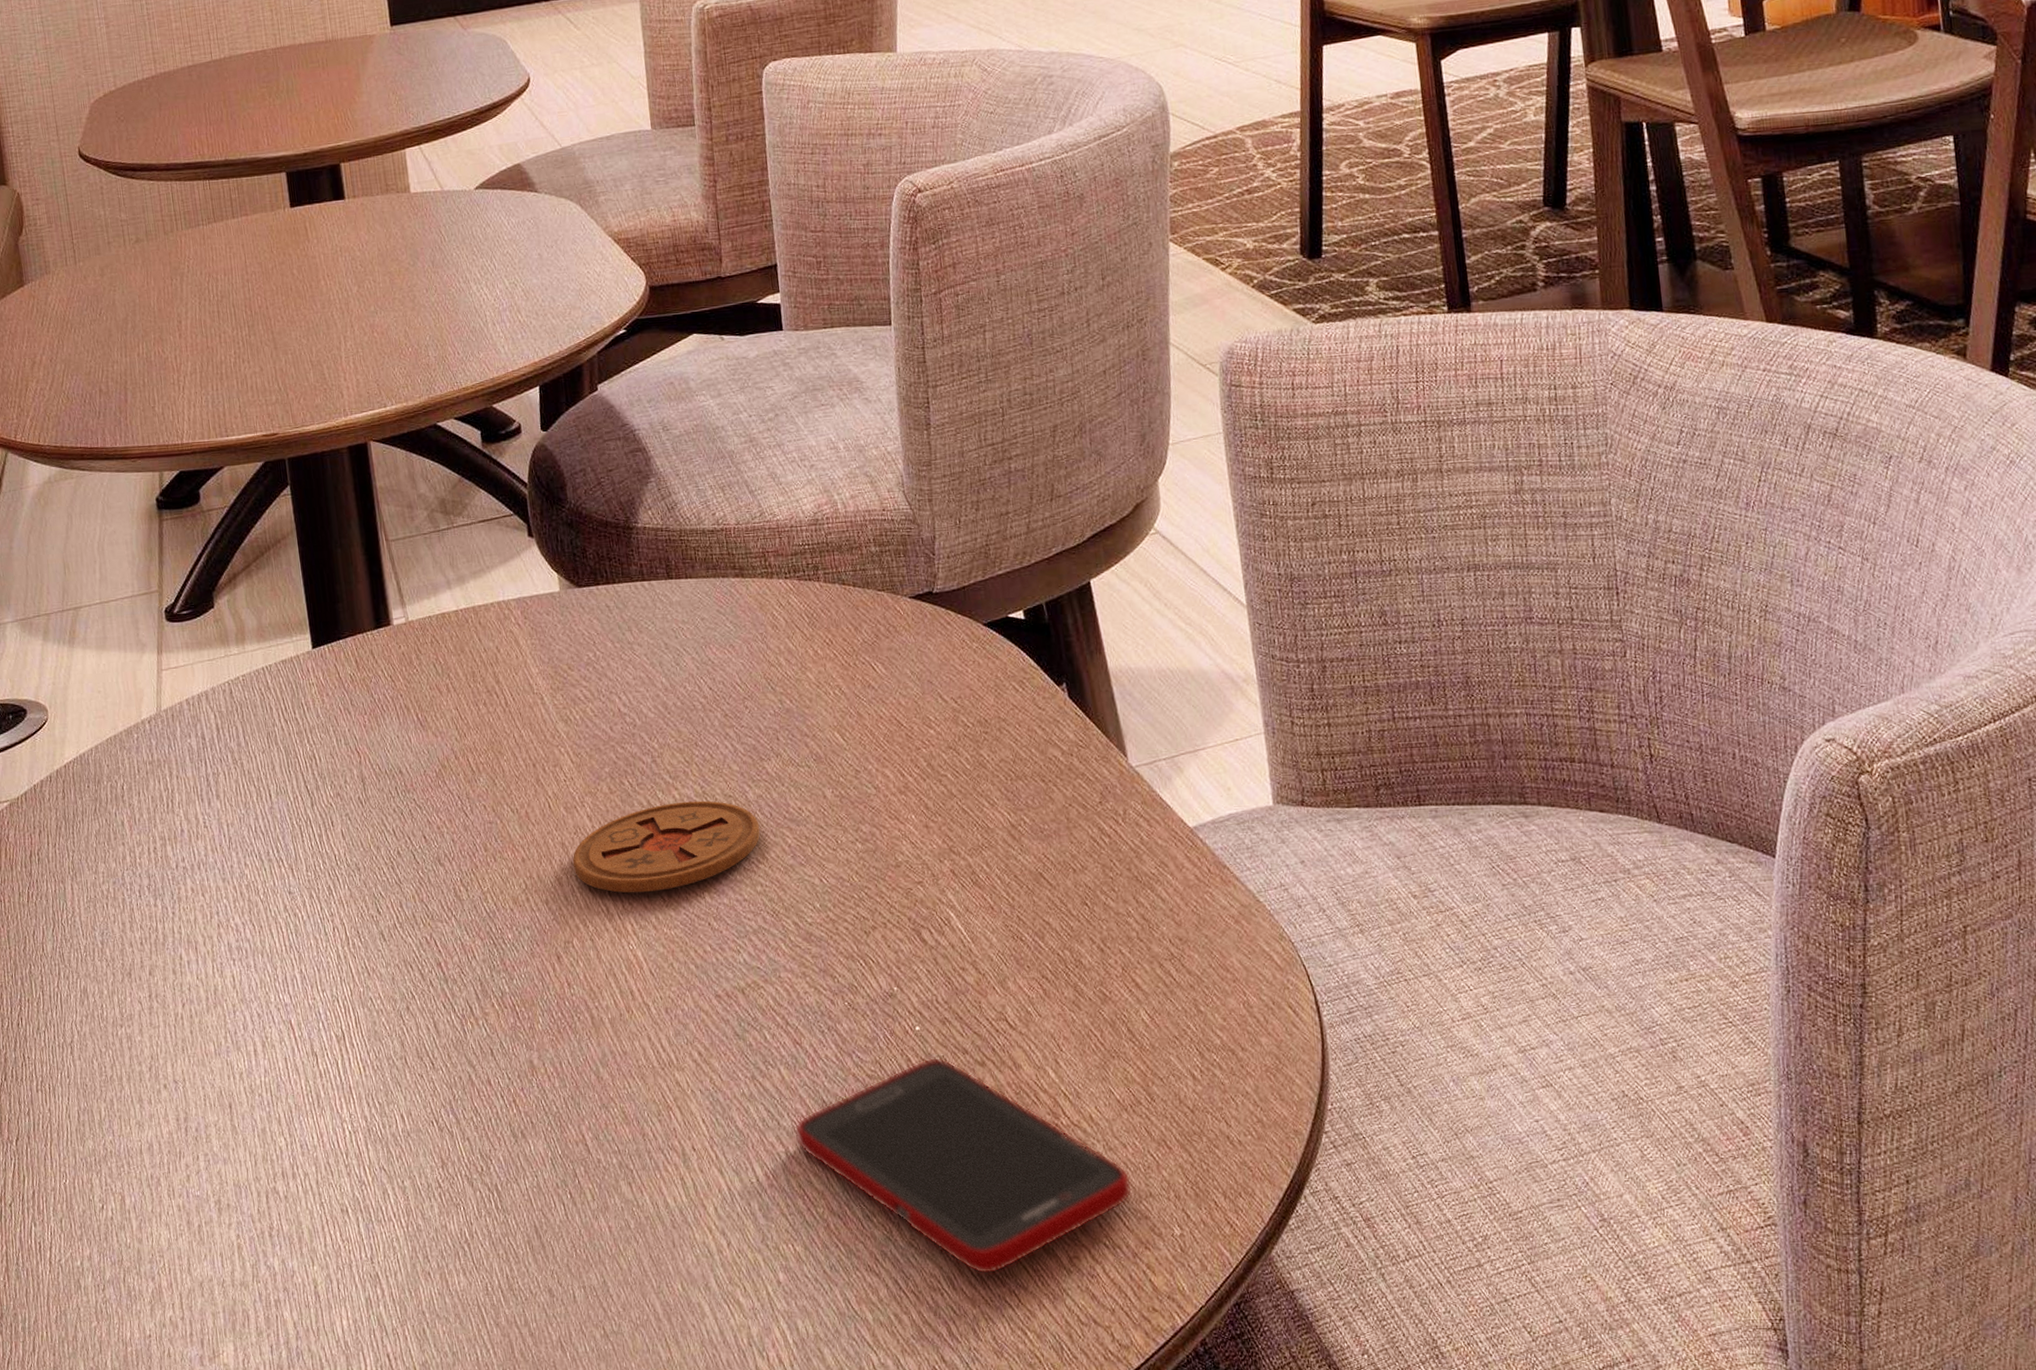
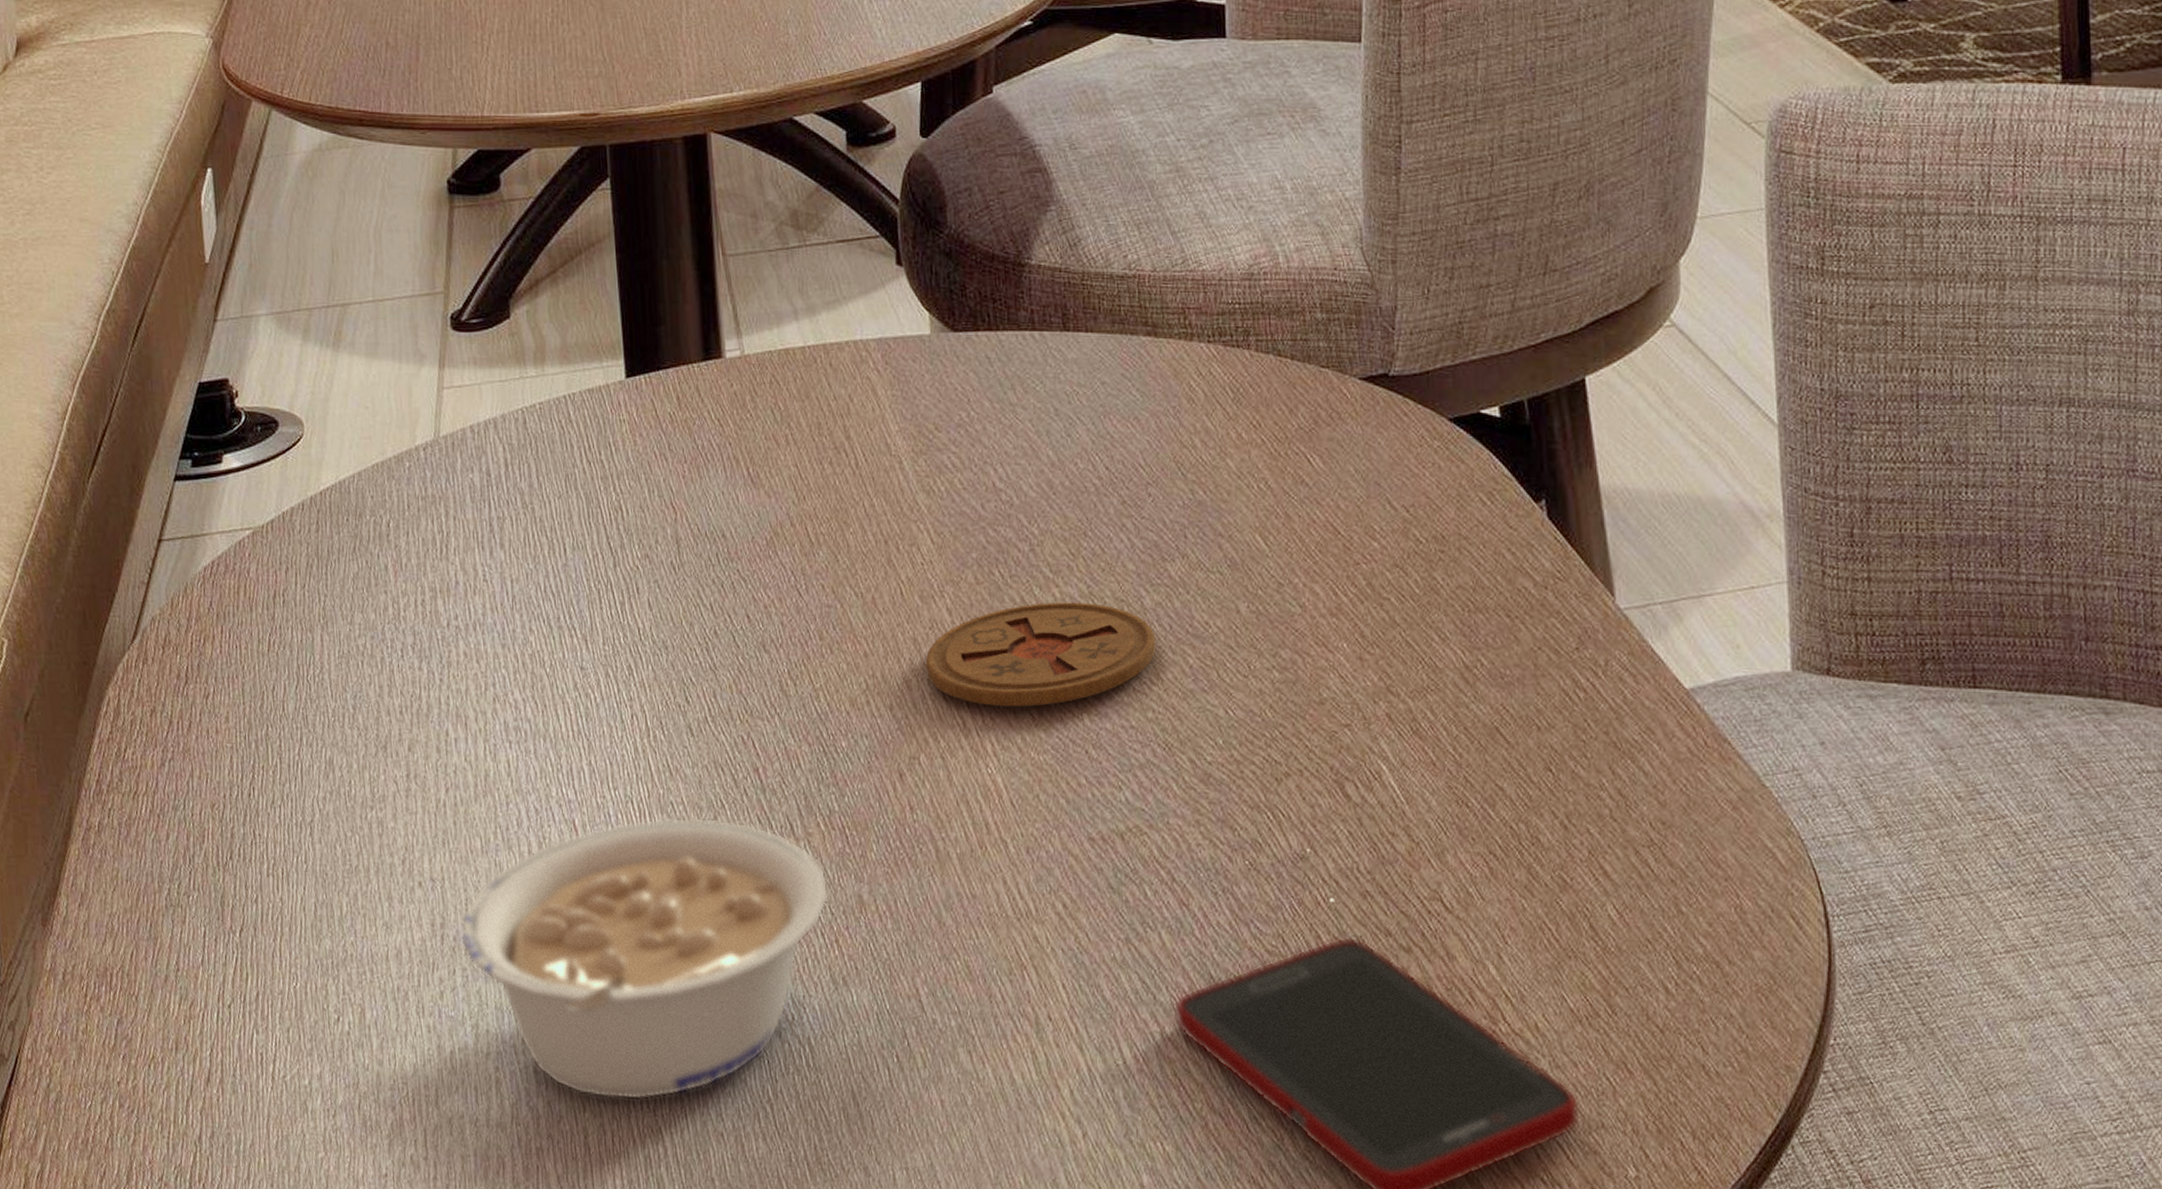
legume: none [201,1008,506,1253] -> present [460,817,829,1101]

